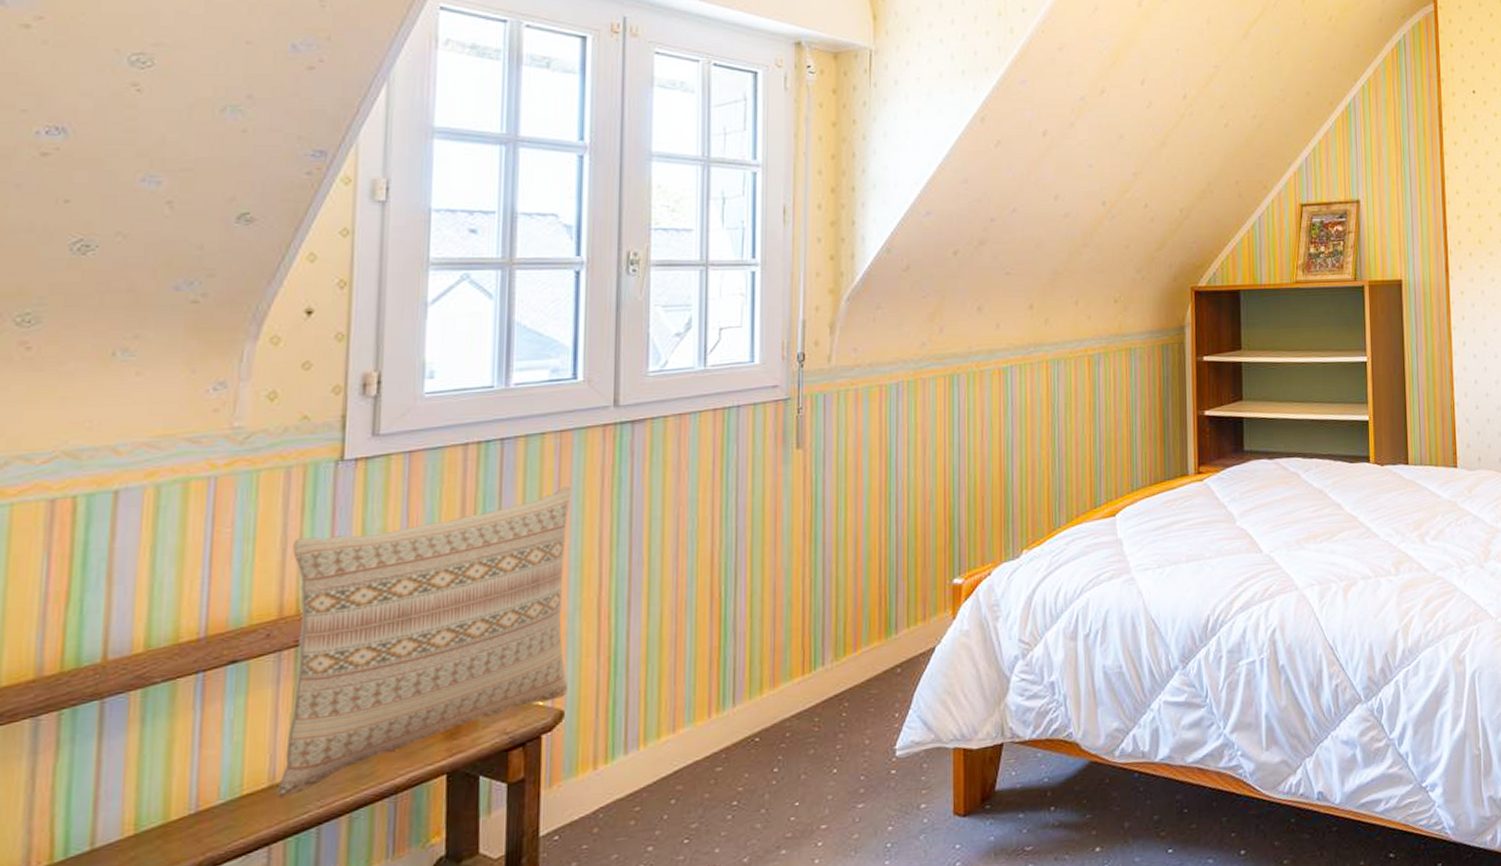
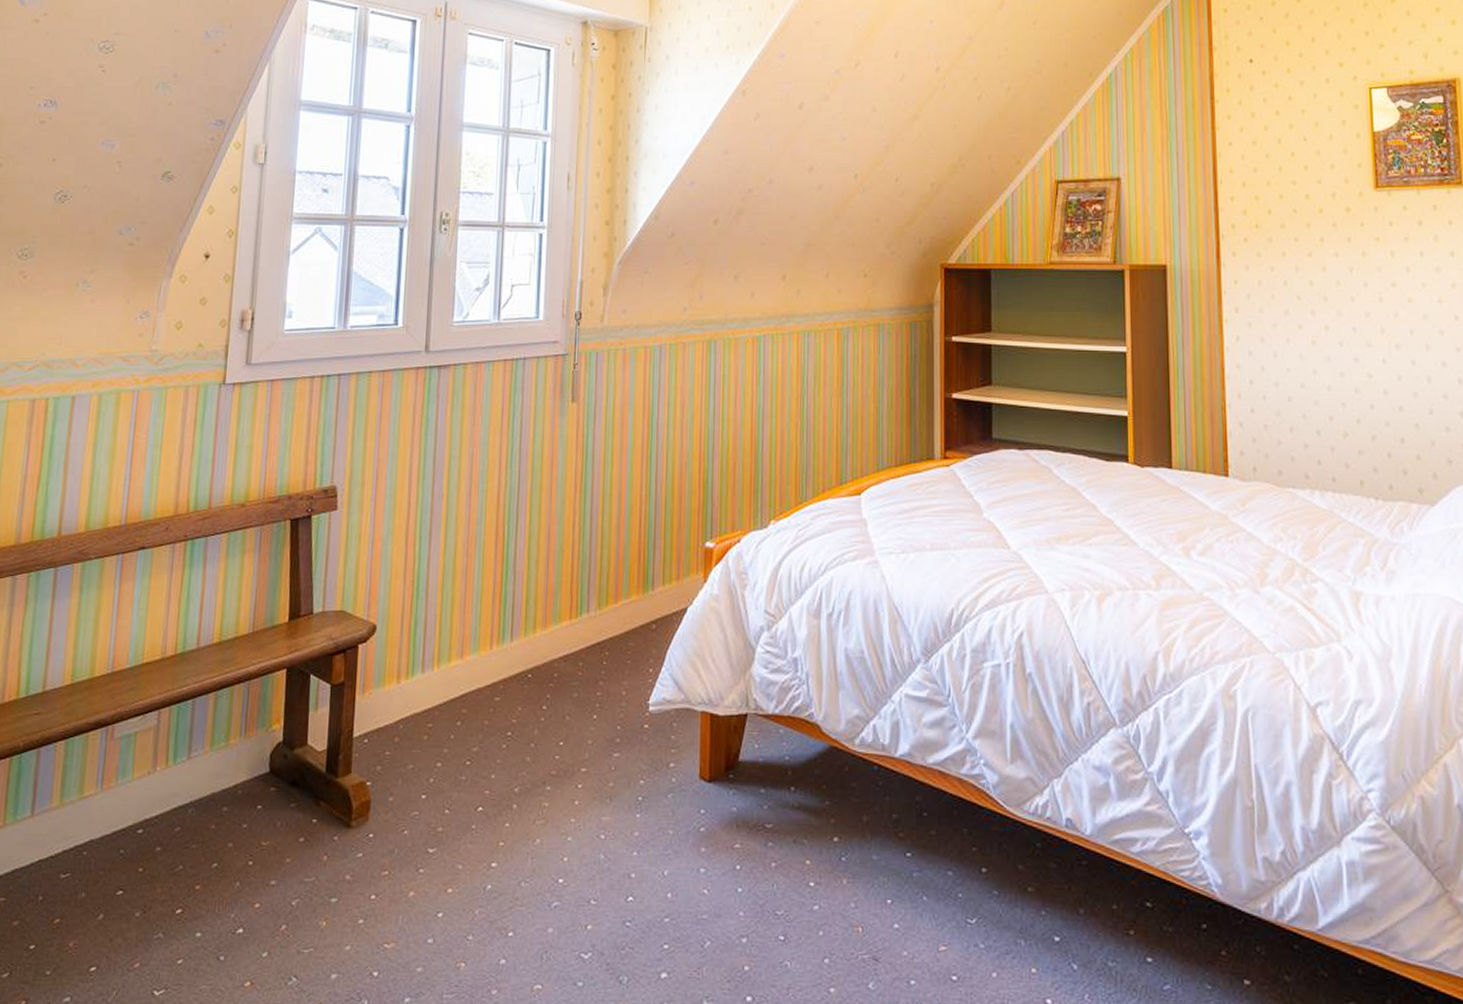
pillow: present [276,486,571,799] -> none [166,421,390,670]

